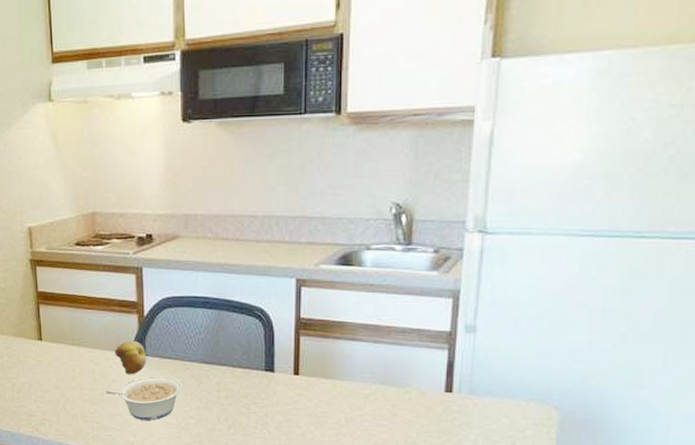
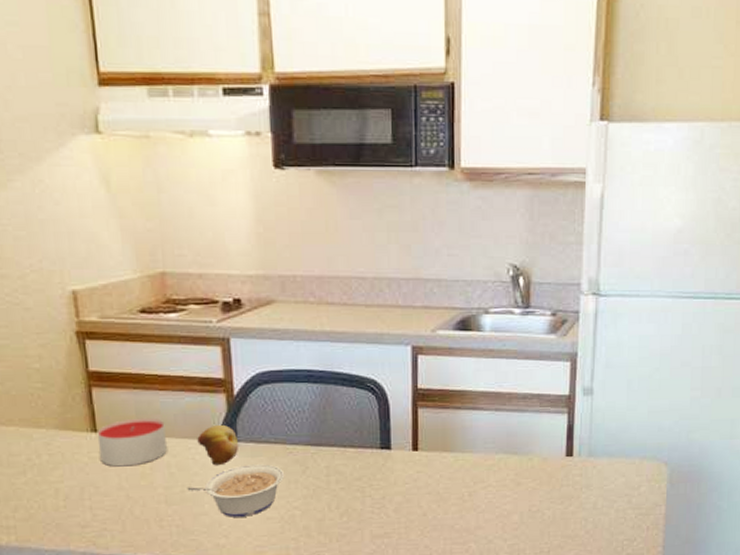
candle: none [42,331,92,370] -> present [97,417,167,467]

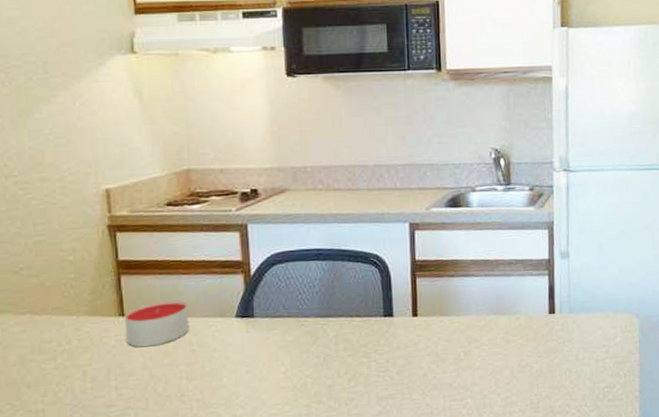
legume: present [187,464,285,517] -> none [207,337,298,389]
fruit: present [197,424,239,466] -> none [217,302,256,341]

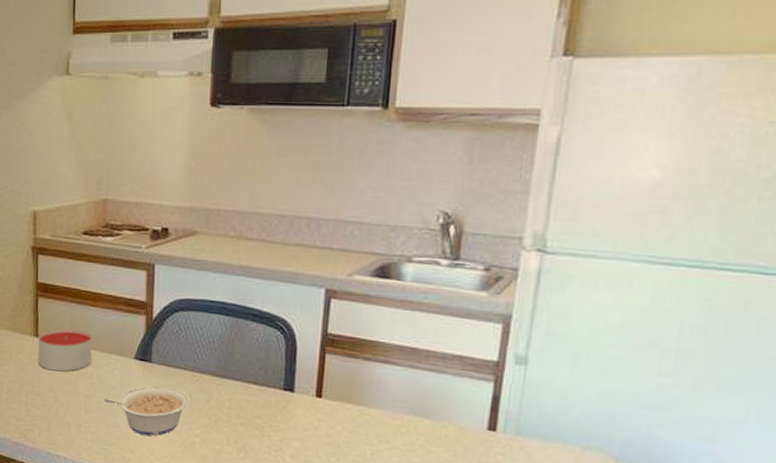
legume: none [207,337,298,389] -> present [104,386,190,436]

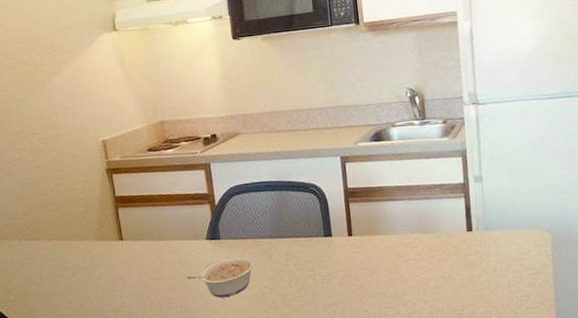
candle: present [37,328,92,372] -> none [123,226,171,265]

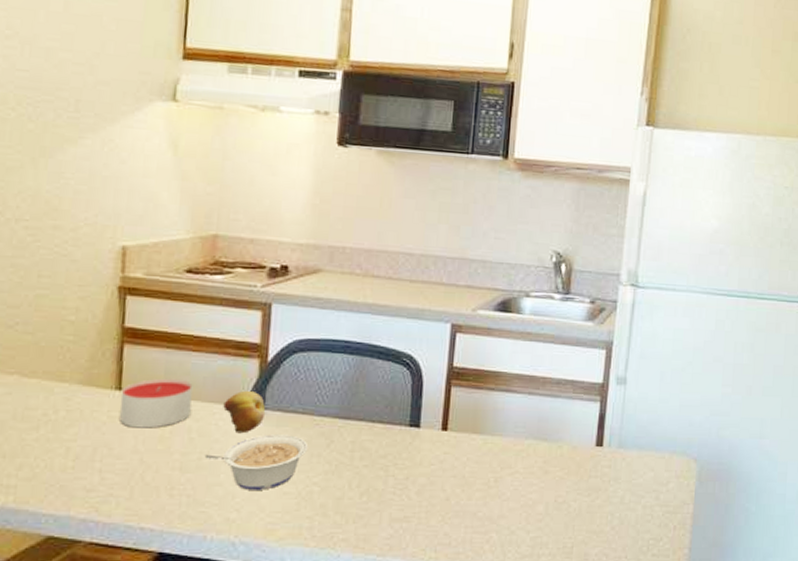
candle: none [123,226,171,265] -> present [120,378,193,428]
fruit: none [192,227,222,259] -> present [223,390,266,434]

